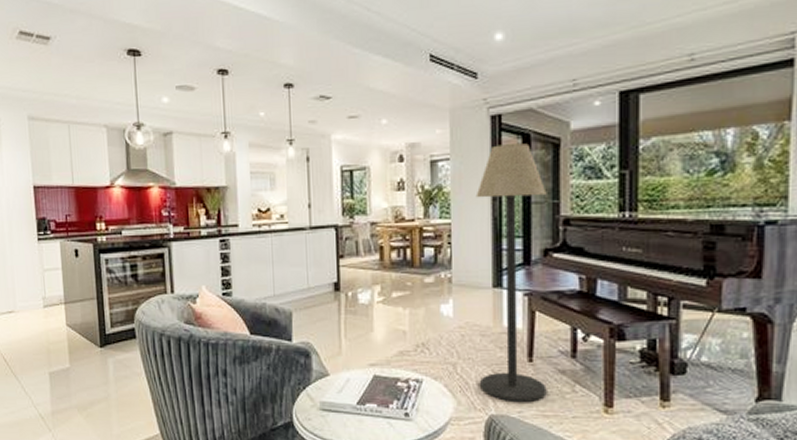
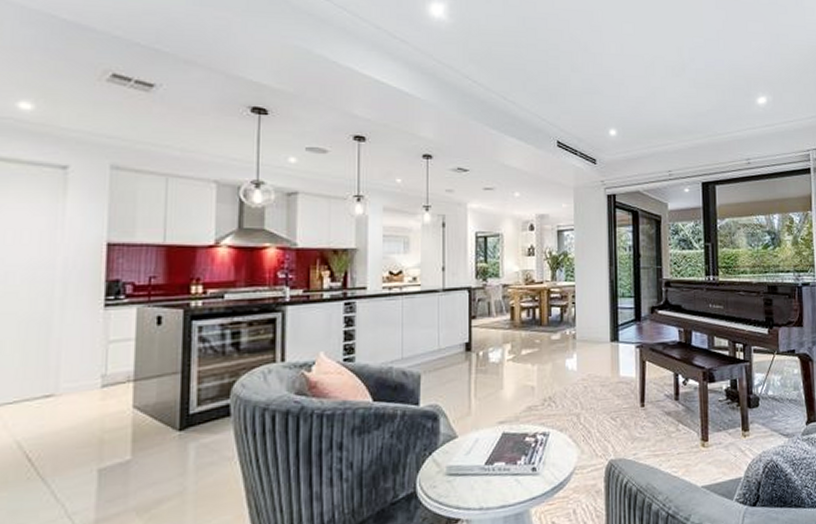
floor lamp: present [476,143,547,403] -> none [595,219,657,446]

